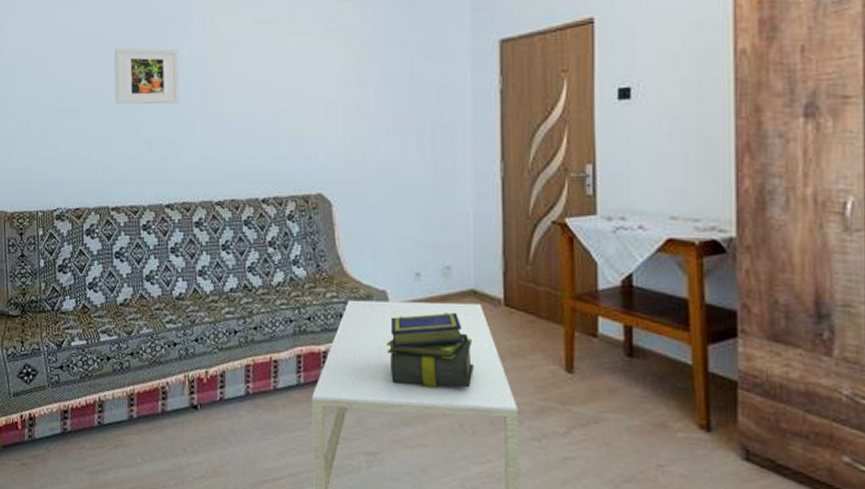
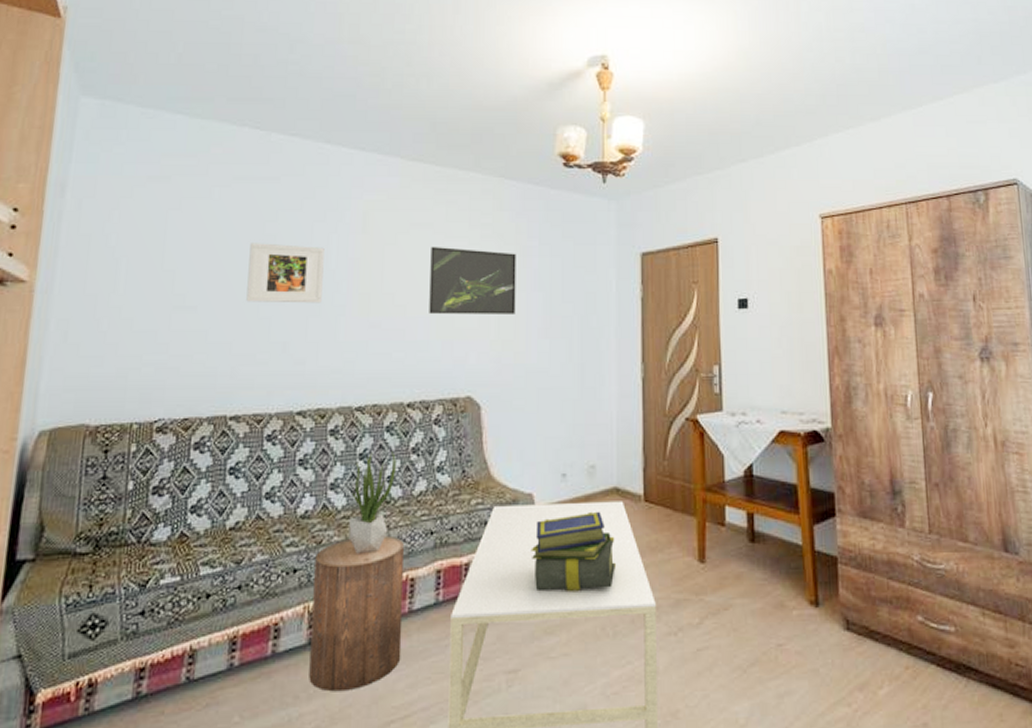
stool: none [191,320,269,451] -> present [309,535,404,692]
potted plant: none [217,243,255,335] -> present [348,450,396,554]
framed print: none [276,44,363,113] -> present [429,247,516,315]

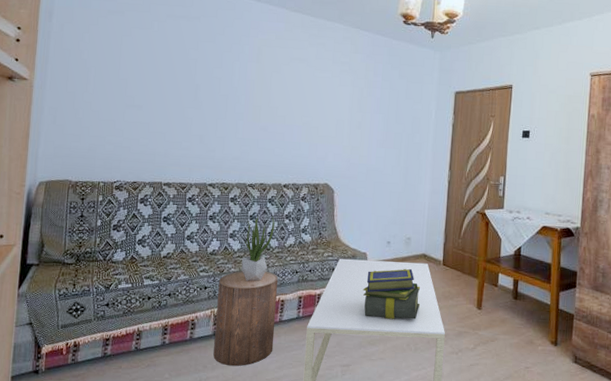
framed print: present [246,243,325,303] -> none [176,64,230,110]
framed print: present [429,247,516,315] -> none [301,76,365,129]

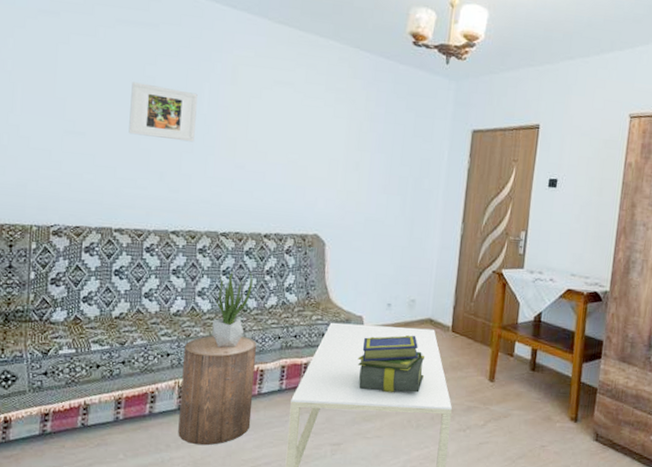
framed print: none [176,64,230,110] -> present [128,82,198,142]

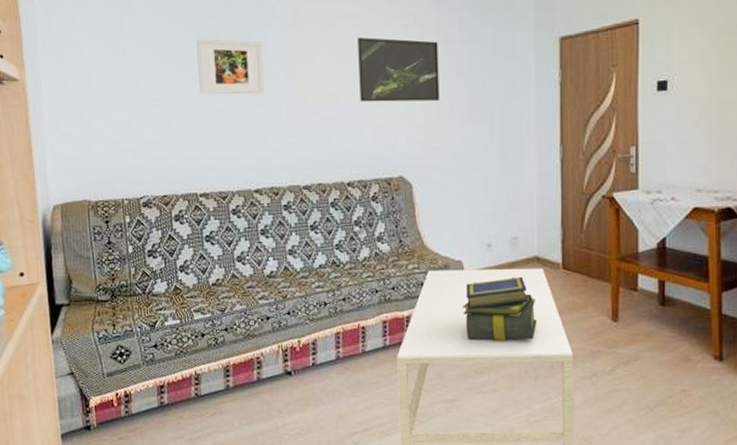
stool: present [178,334,256,446] -> none [283,292,359,409]
potted plant: present [212,270,253,348] -> none [307,223,342,307]
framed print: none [286,104,365,170] -> present [358,37,440,102]

